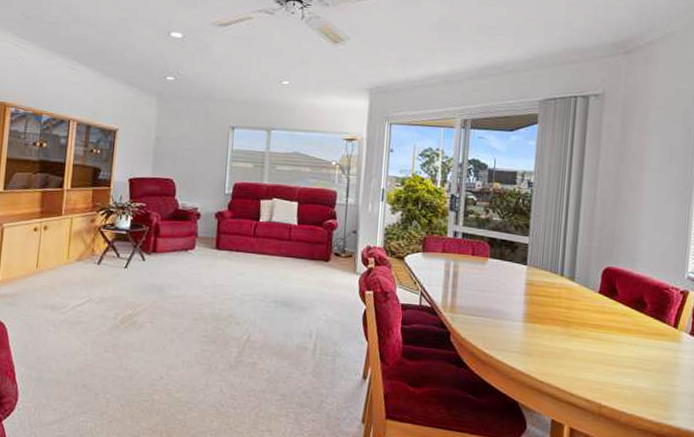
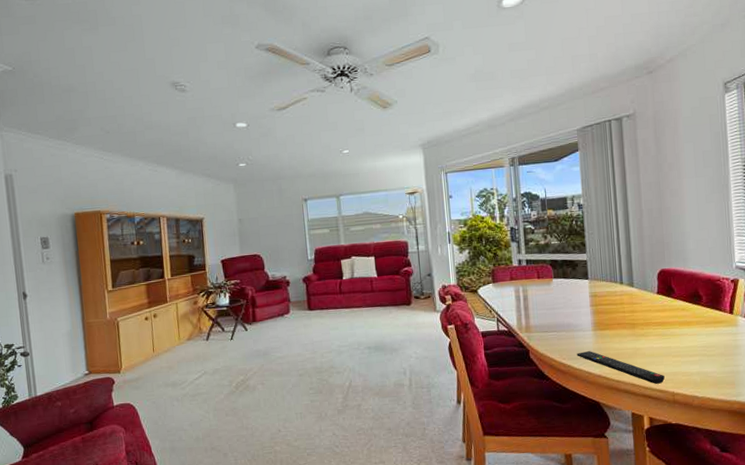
remote control: none [502,343,594,392] -> present [577,351,665,384]

